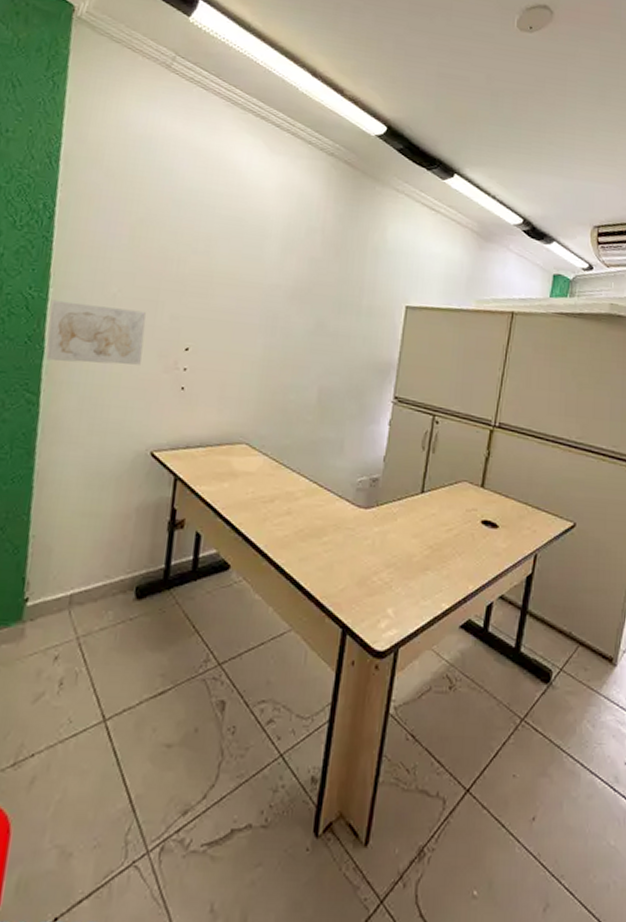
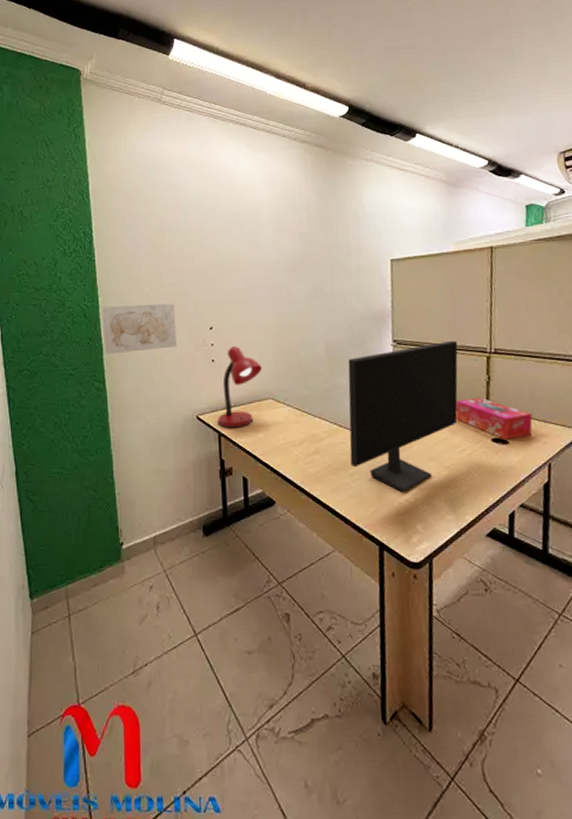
desk lamp: none [175,375,240,474] -> present [217,346,262,429]
monitor: none [325,406,463,570] -> present [348,340,458,492]
tissue box: none [448,473,526,524] -> present [455,397,533,441]

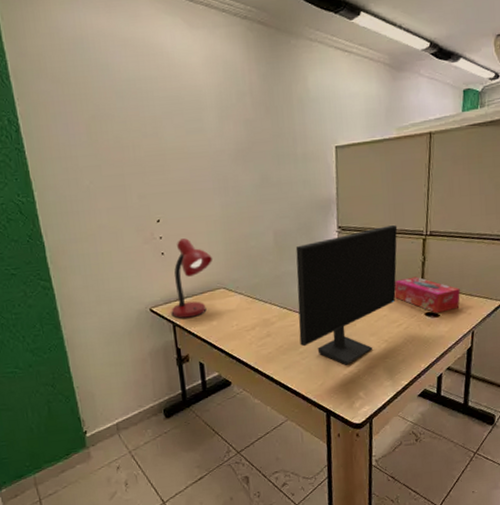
wall art: present [101,303,177,355] -> none [38,196,124,252]

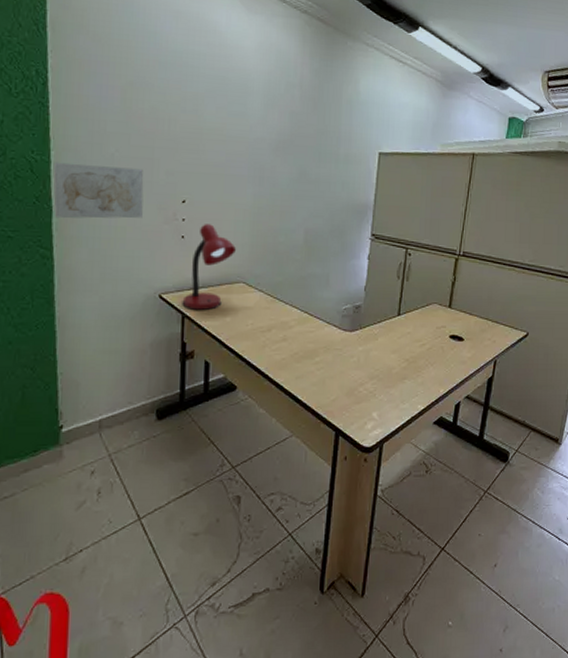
wall art: none [38,196,124,252] -> present [53,162,144,219]
monitor: present [295,224,398,365] -> none [317,239,432,381]
tissue box: present [394,276,460,314] -> none [421,296,487,338]

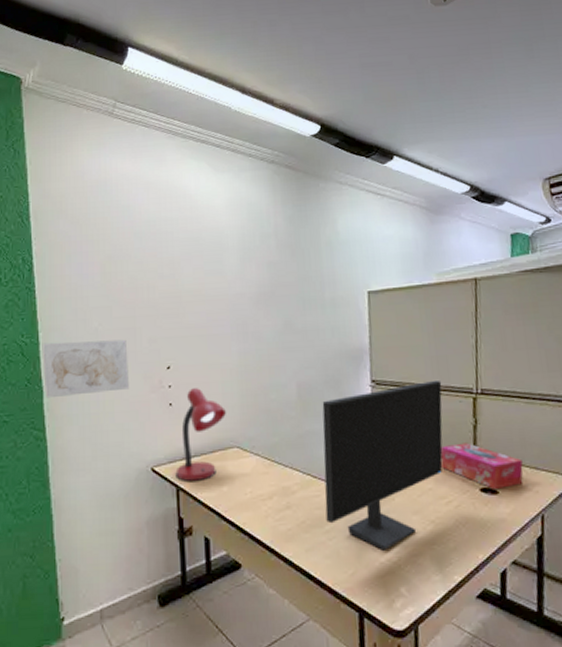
monitor: none [317,239,432,381] -> present [322,380,443,551]
tissue box: none [421,296,487,338] -> present [440,442,524,490]

